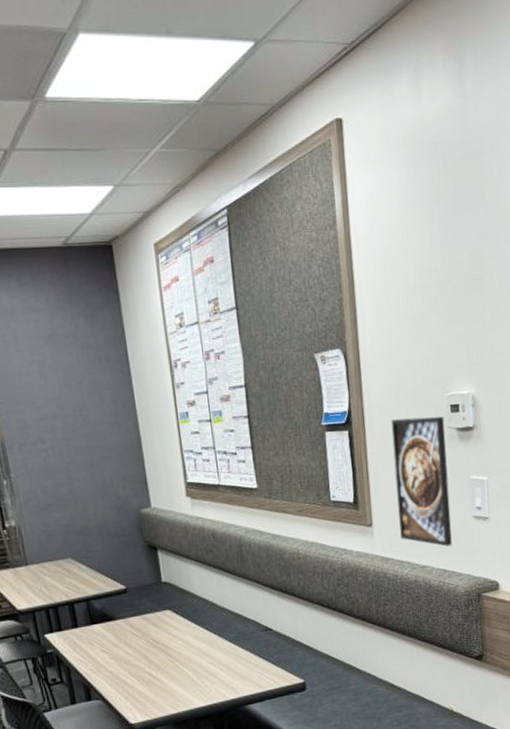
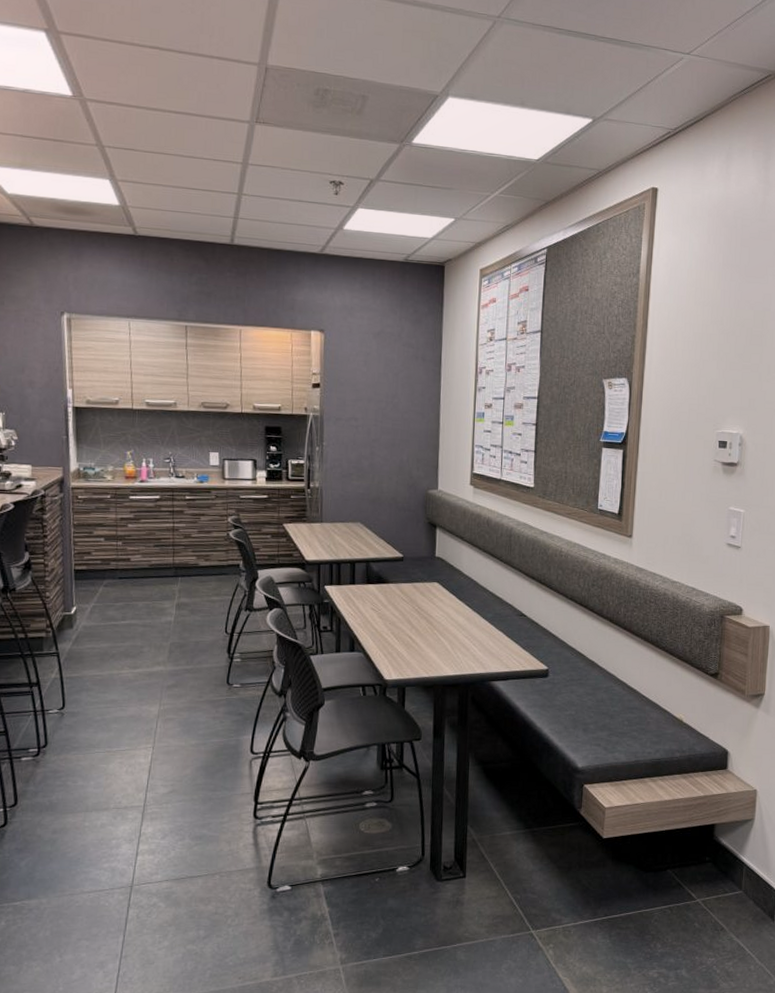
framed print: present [391,416,452,547] -> none [657,446,712,567]

